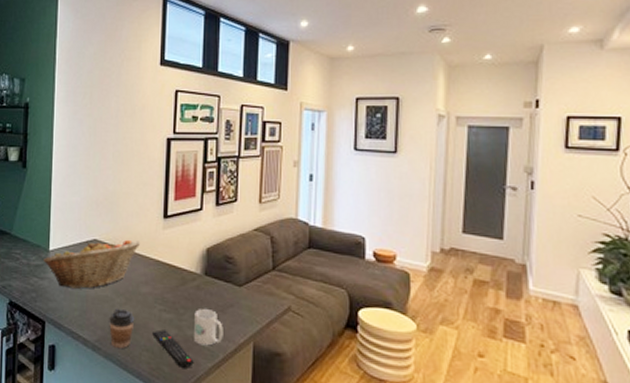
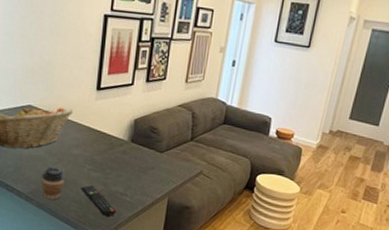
mug: present [194,309,223,346] -> none [118,170,144,200]

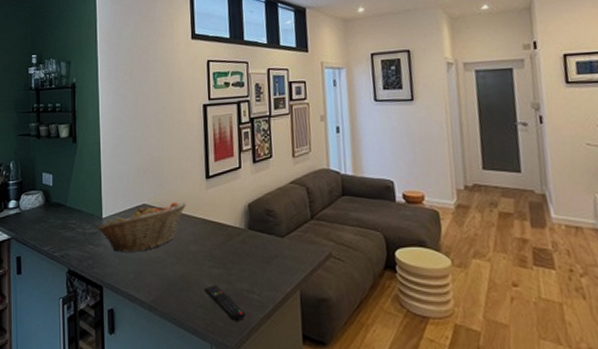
coffee cup: present [42,166,66,200] -> none [163,268,187,308]

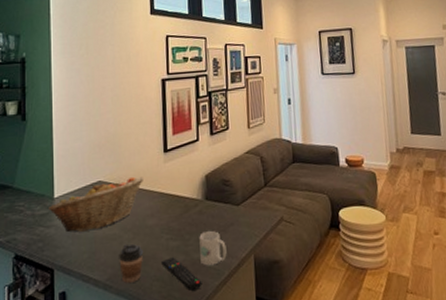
coffee cup: none [163,268,187,308] -> present [119,244,144,284]
mug: none [242,262,271,297] -> present [199,231,227,266]

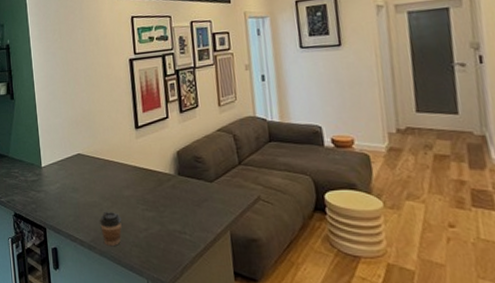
fruit basket: present [49,176,145,233] -> none [38,150,119,198]
remote control: present [161,257,202,292] -> none [139,227,179,260]
mug: present [199,231,227,266] -> none [173,205,202,238]

